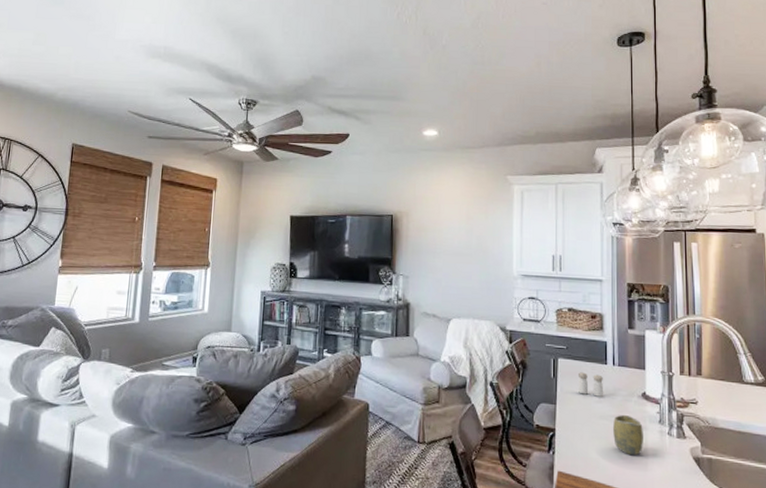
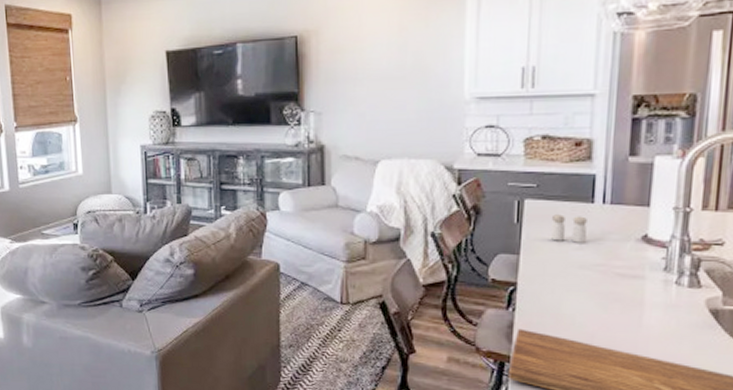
cup: present [613,414,643,456] -> none [596,262,640,310]

